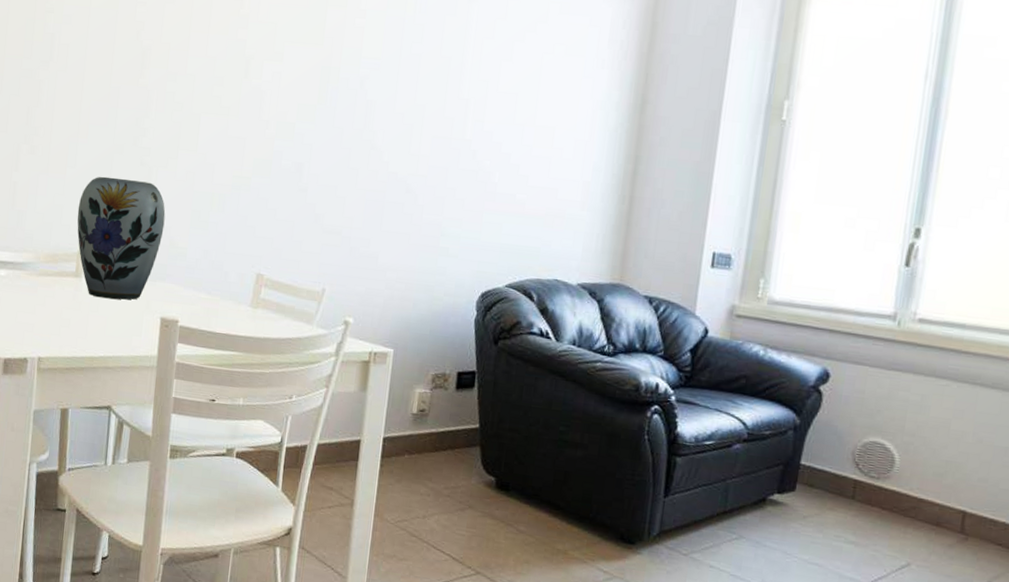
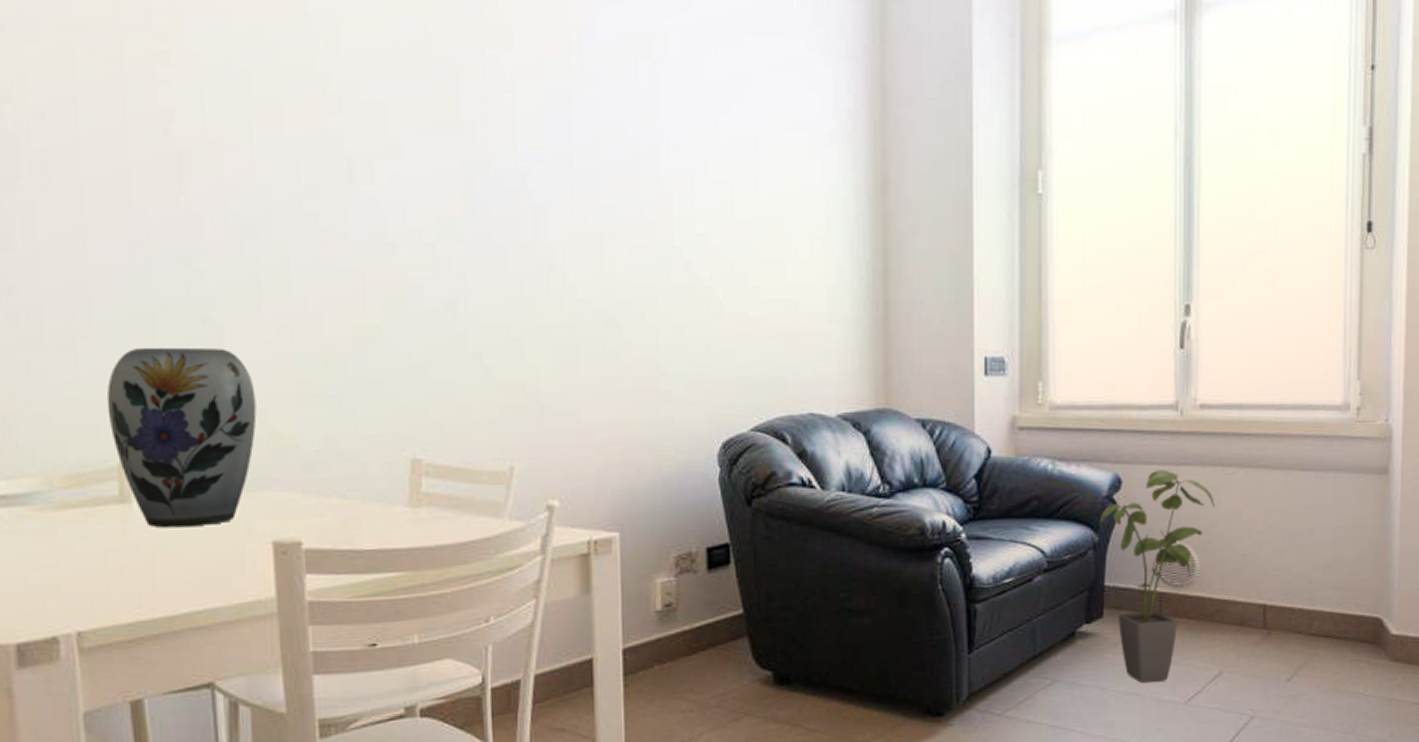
house plant: none [802,370,923,560] -> present [1099,469,1215,683]

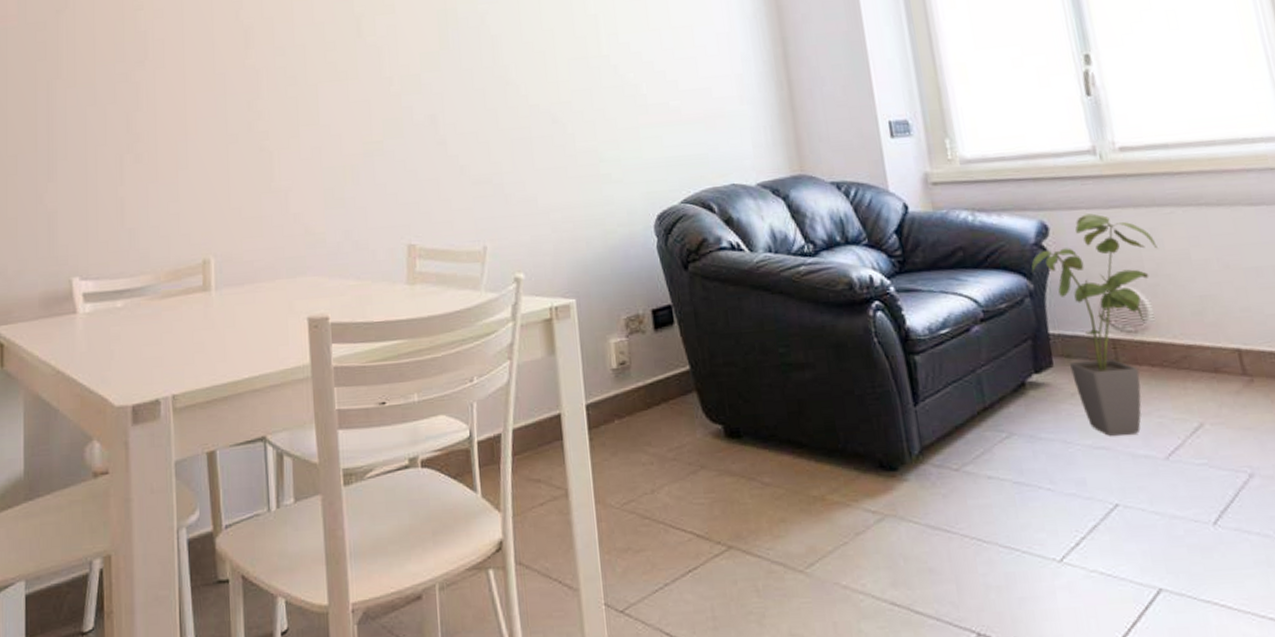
vase: present [106,347,257,528] -> none [196,168,296,310]

